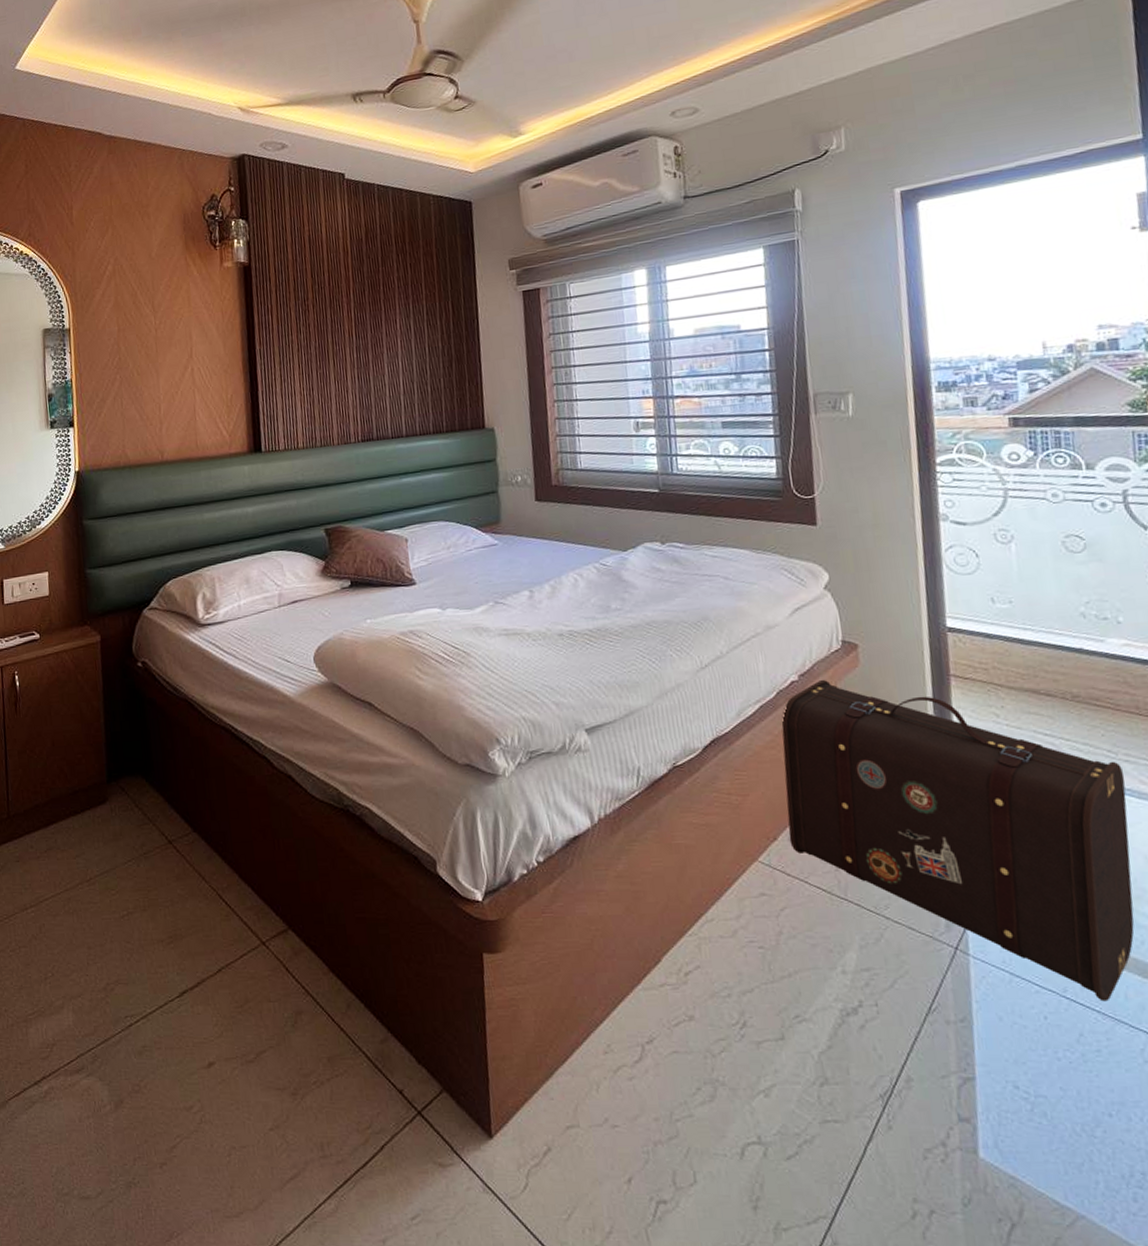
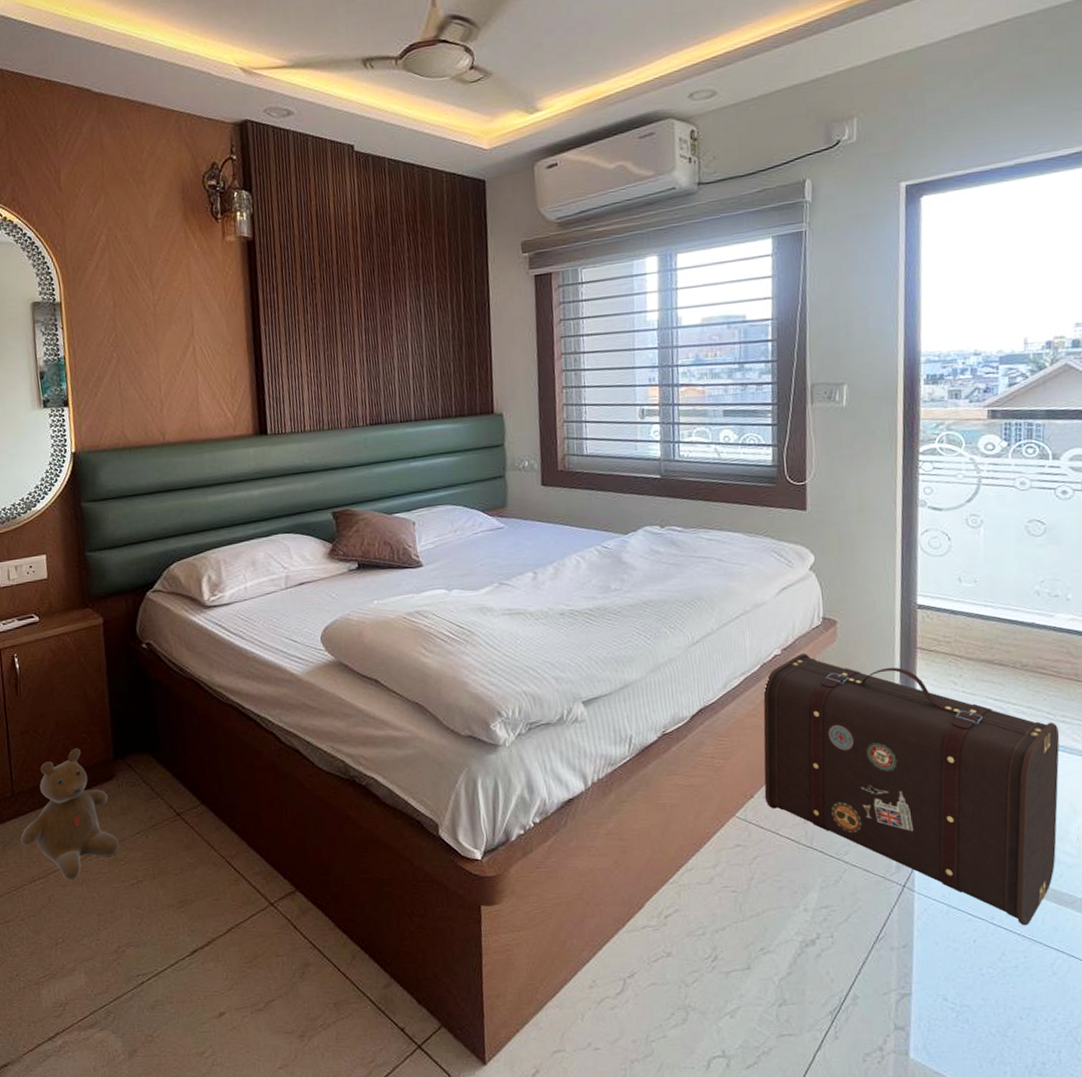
stuffed bear: none [14,770,111,910] -> present [20,748,120,881]

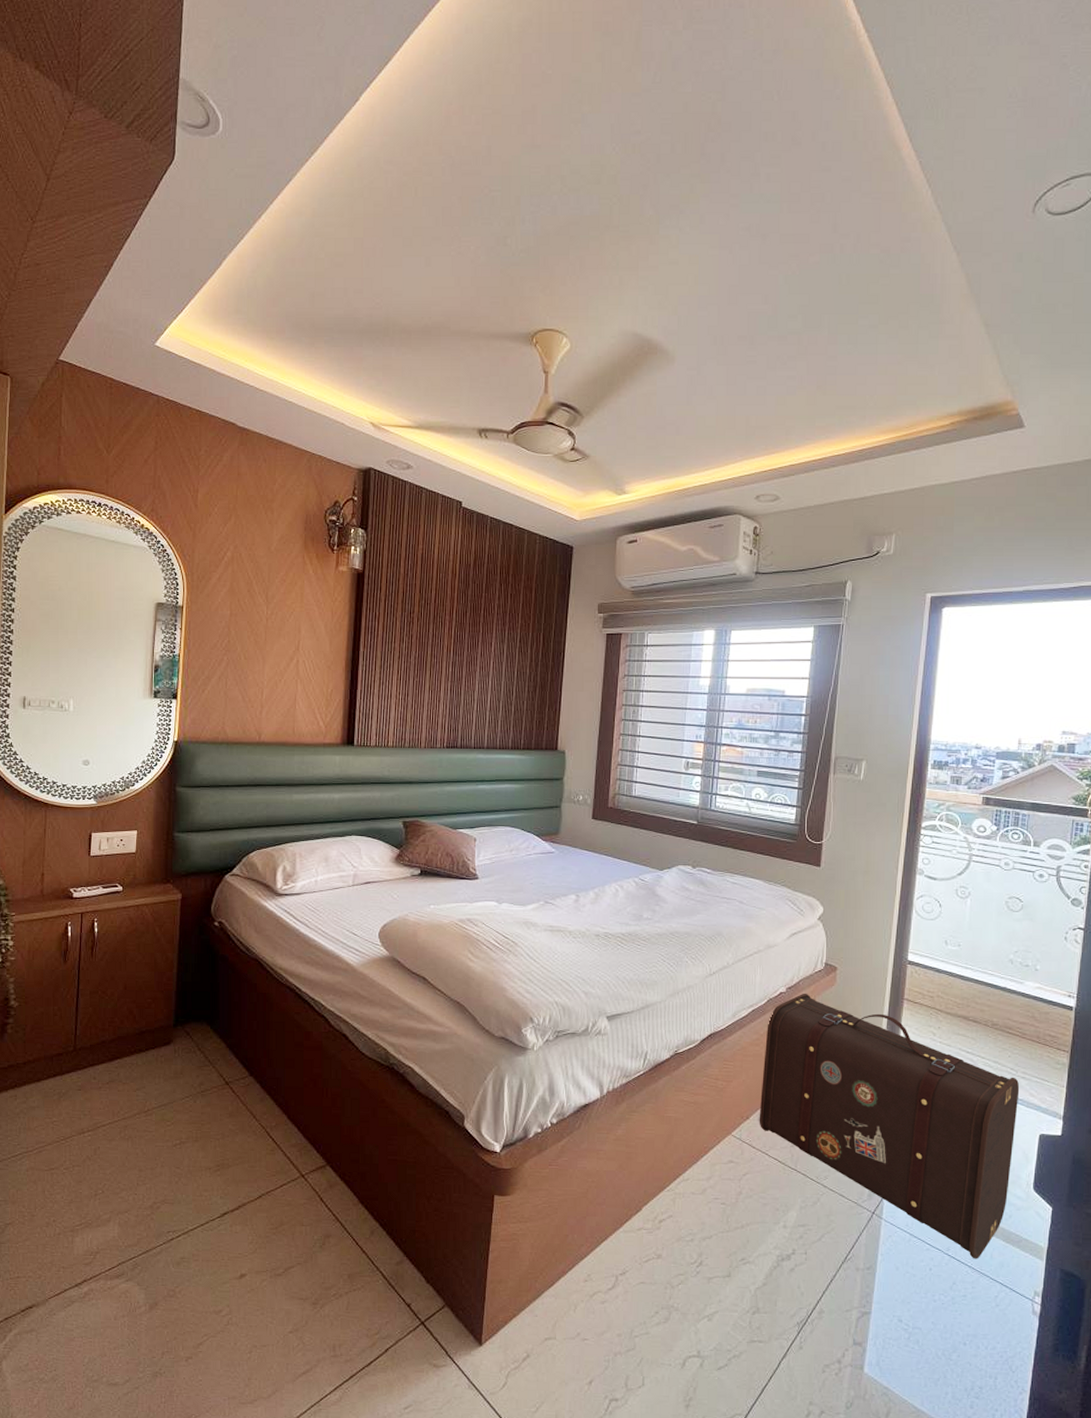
stuffed bear: present [20,748,120,881] -> none [75,1012,169,1136]

